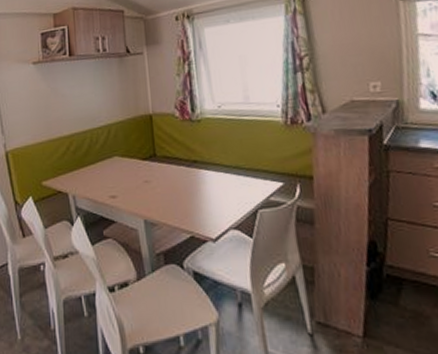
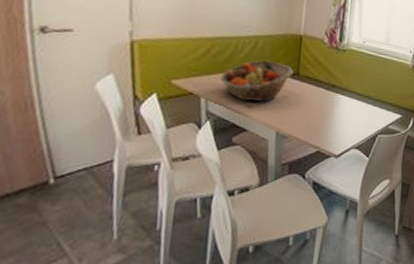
fruit basket: none [82,147,150,191] -> present [220,60,293,102]

